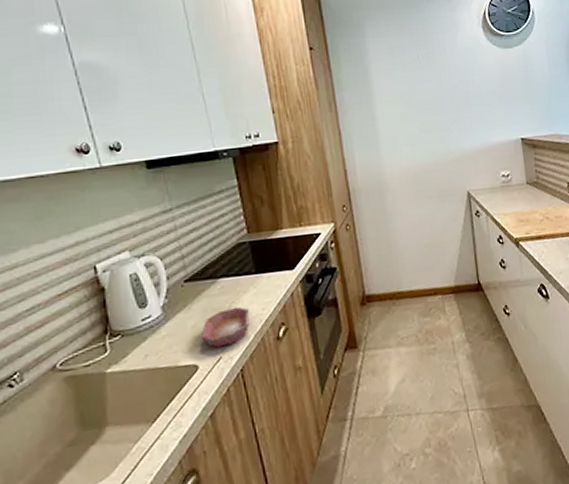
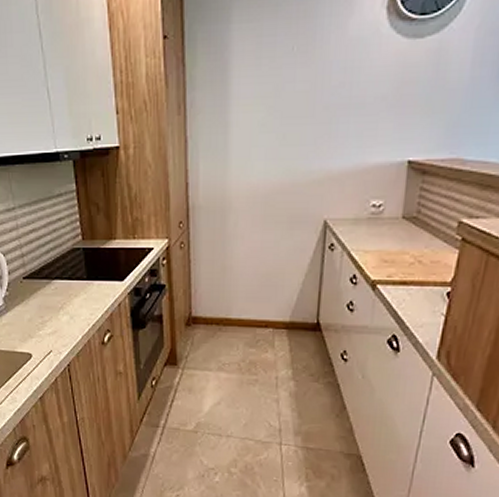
bowl: present [200,306,250,348] -> none [35,308,80,342]

